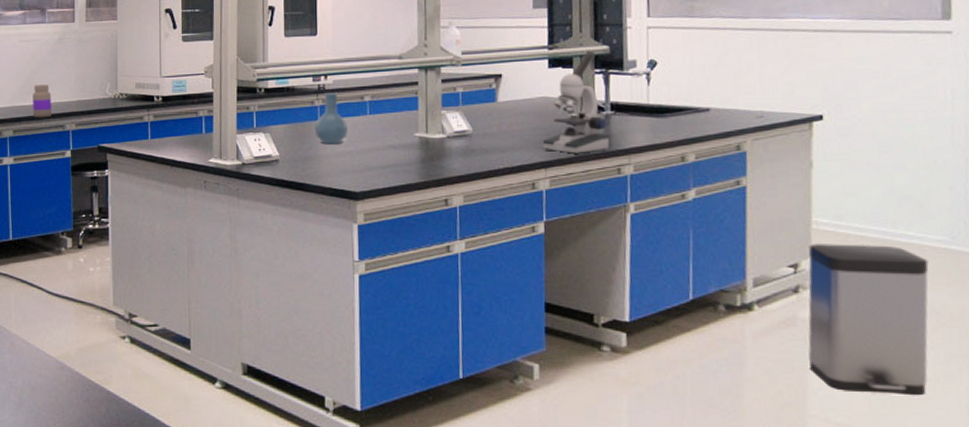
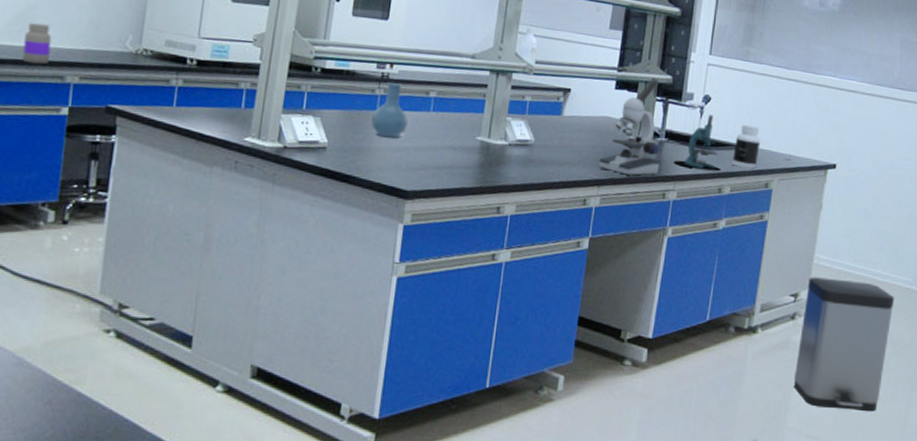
microscope: none [624,79,682,141] -> present [673,114,722,172]
medicine bottle: none [692,84,724,133] -> present [732,124,761,170]

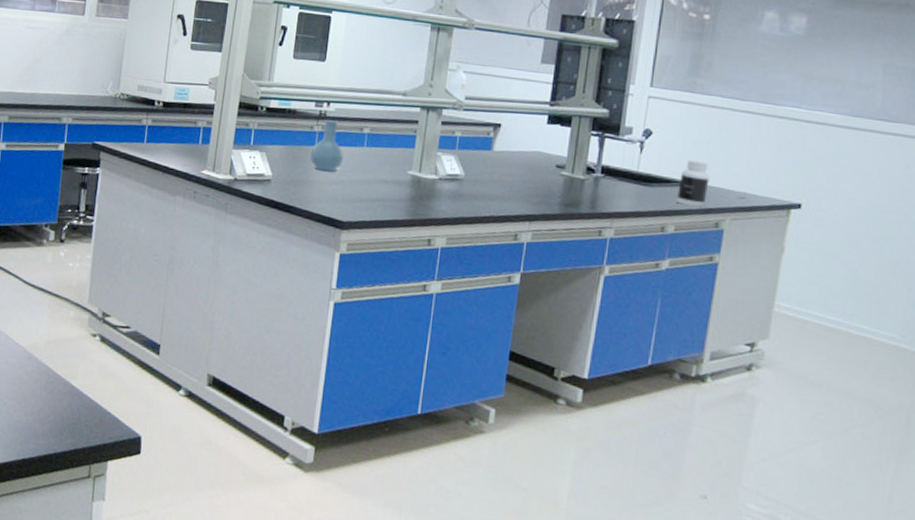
jar: present [22,23,52,65] -> none [30,73,52,108]
microscope: present [598,77,661,176] -> none [530,111,596,213]
microscope: present [673,114,722,172] -> none [610,149,665,210]
pedal bin: present [794,277,895,411] -> none [750,326,877,480]

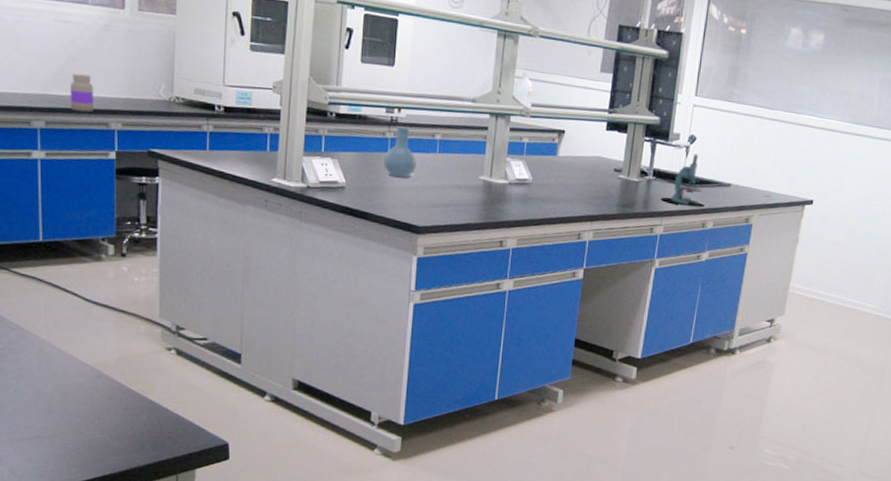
jar: none [30,73,52,108] -> present [70,73,94,113]
microscope: none [610,149,665,210] -> present [661,154,706,208]
medicine bottle: present [677,159,710,209] -> none [715,163,743,206]

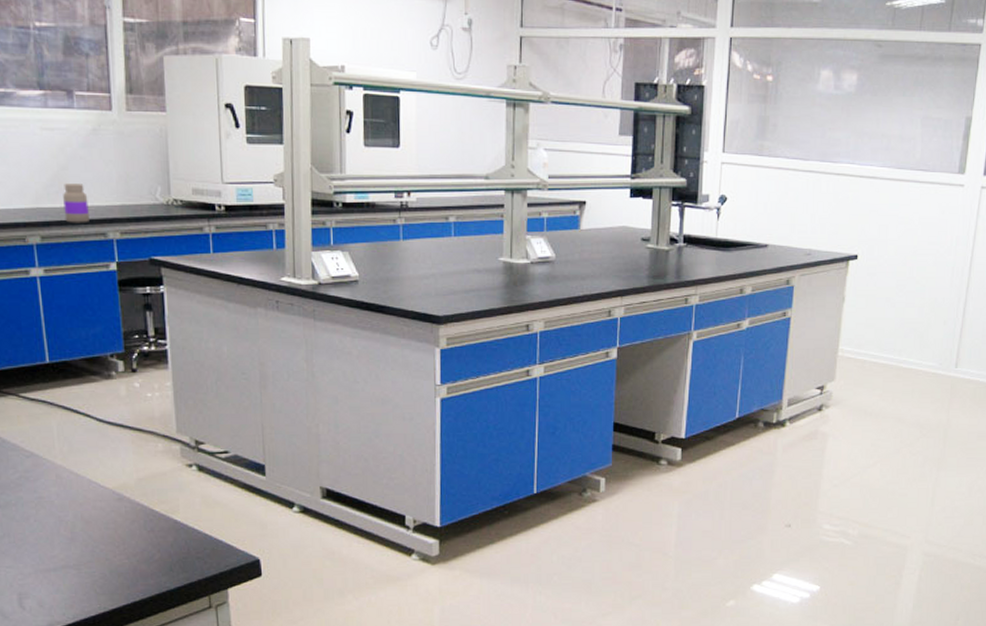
flask: present [383,126,417,178] -> none [396,211,431,266]
microscope: present [661,154,706,208] -> none [694,215,742,273]

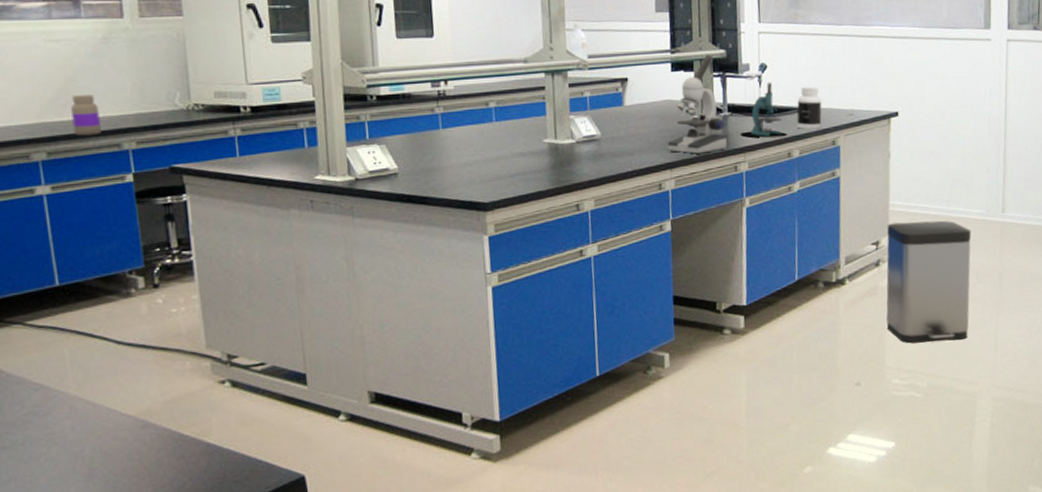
microscope: none [620,182,681,285] -> present [667,54,728,155]
microscope: none [694,215,742,273] -> present [740,82,788,139]
medicine bottle: none [752,222,780,268] -> present [797,86,822,131]
pedal bin: none [824,369,921,492] -> present [886,220,972,344]

